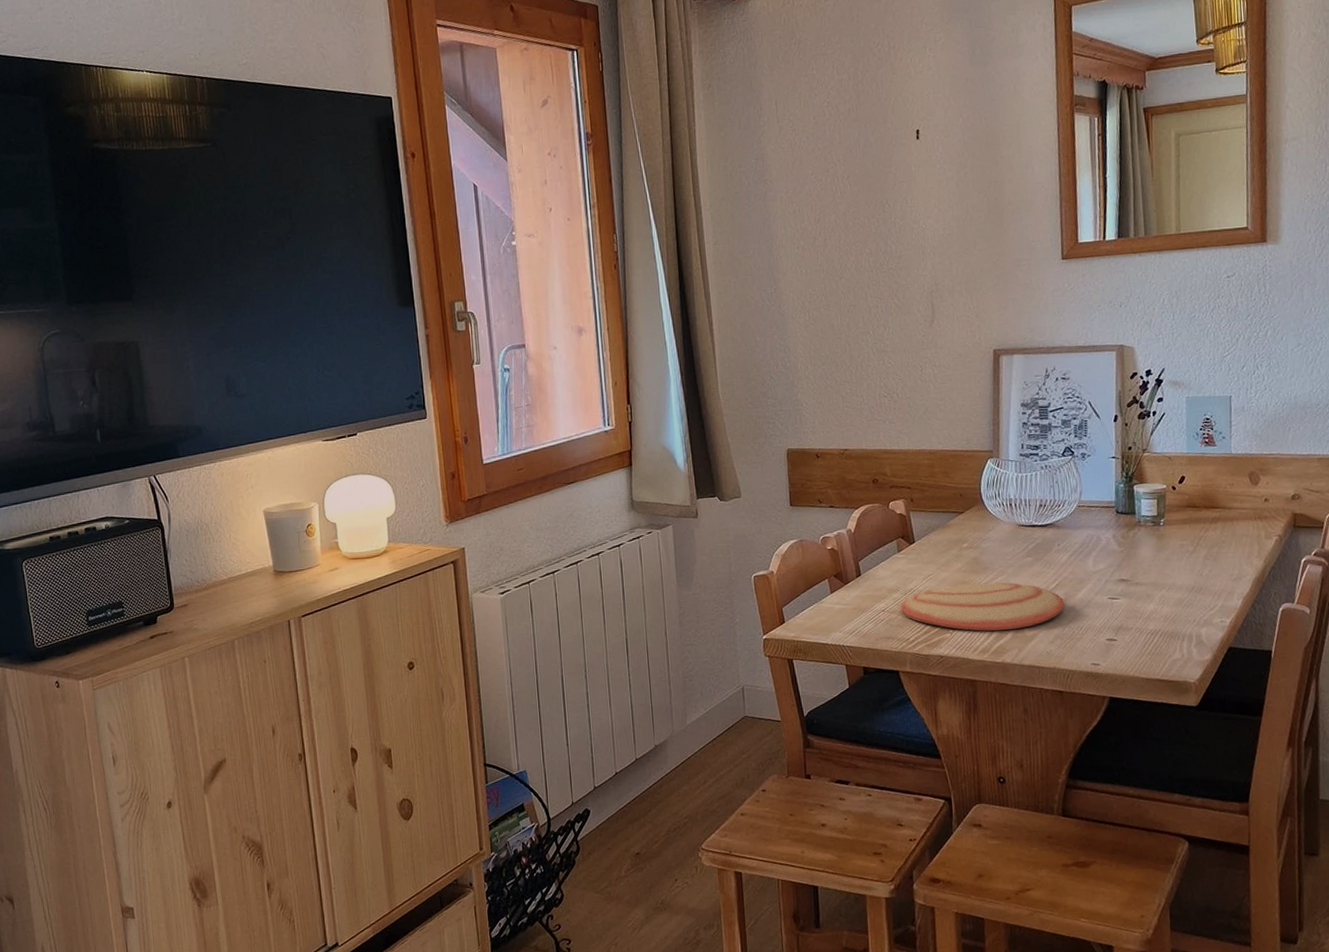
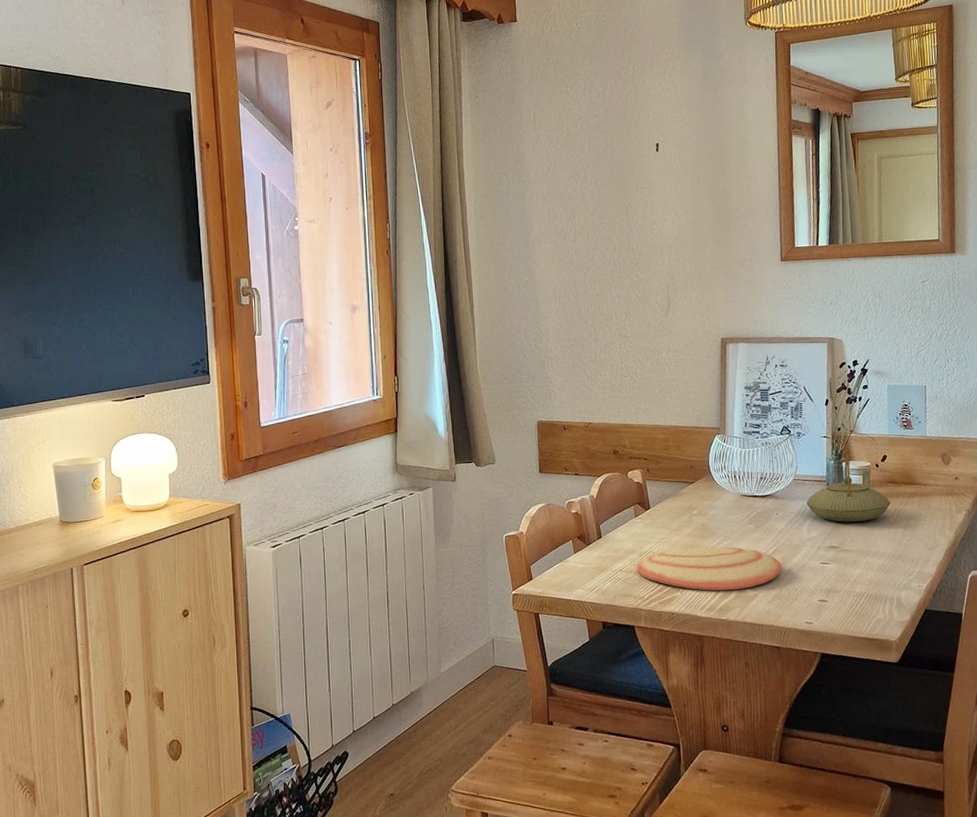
teapot: none [1092,475,1190,553] -> present [806,454,891,522]

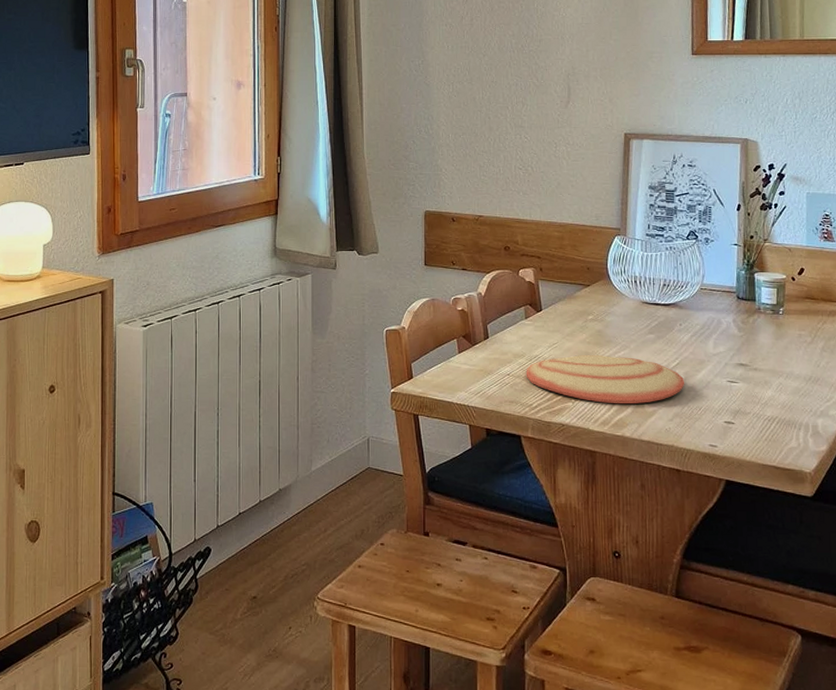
teapot: present [806,454,891,522] -> none [713,264,808,338]

